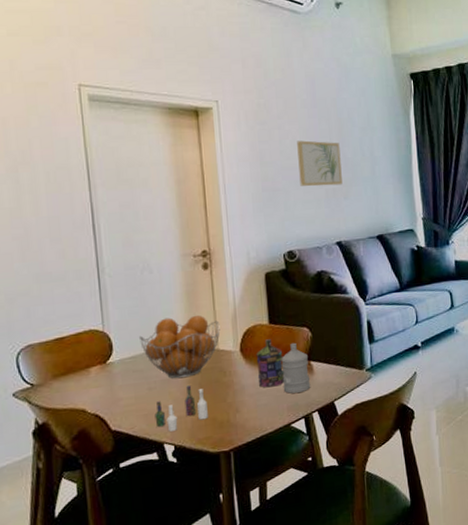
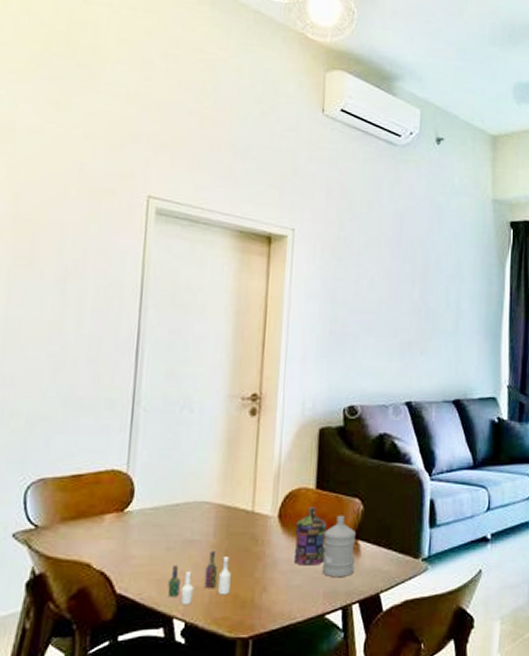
fruit basket: present [138,315,221,379] -> none [165,467,260,541]
wall art: present [297,140,343,187] -> none [372,282,423,337]

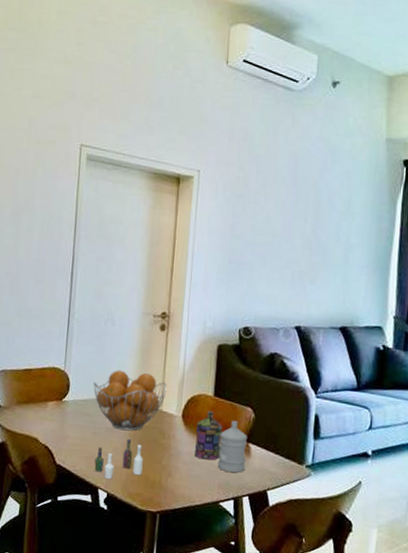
fruit basket: none [165,467,260,541] -> present [93,370,167,431]

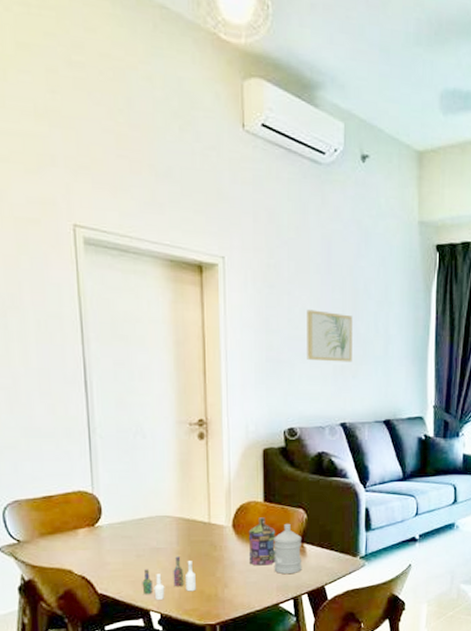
fruit basket: present [93,370,167,431] -> none [128,485,213,549]
wall art: none [267,217,315,269] -> present [307,309,353,363]

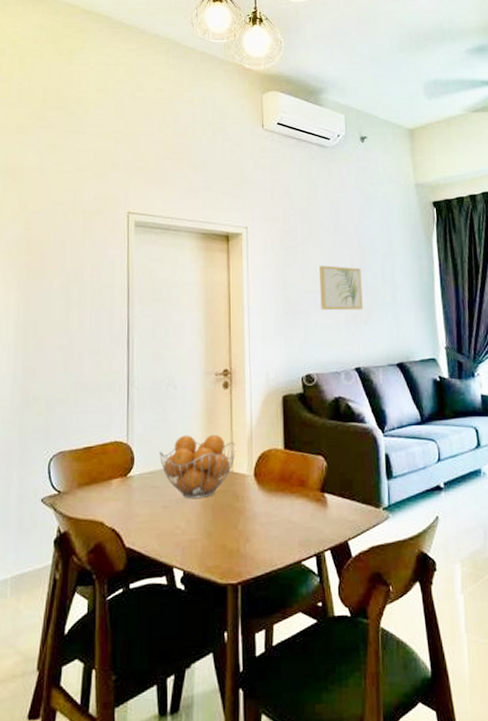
fruit basket: none [128,485,213,549] -> present [158,434,236,499]
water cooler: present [142,517,302,600] -> none [167,465,324,555]

